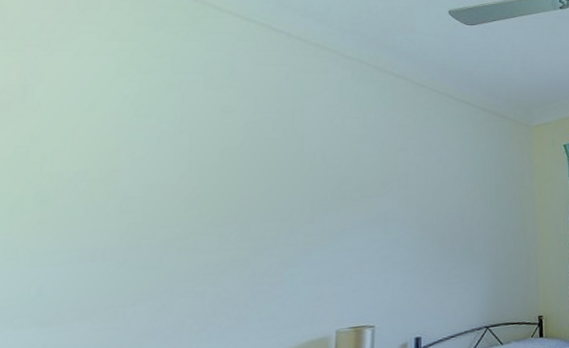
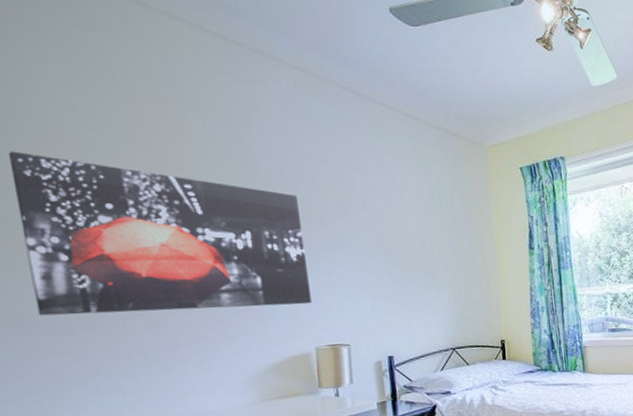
wall art: none [28,136,339,305] -> present [8,151,312,316]

